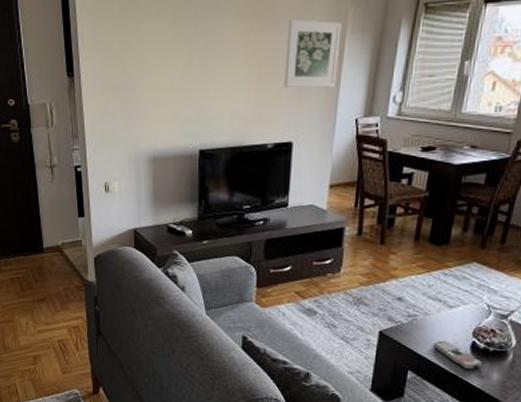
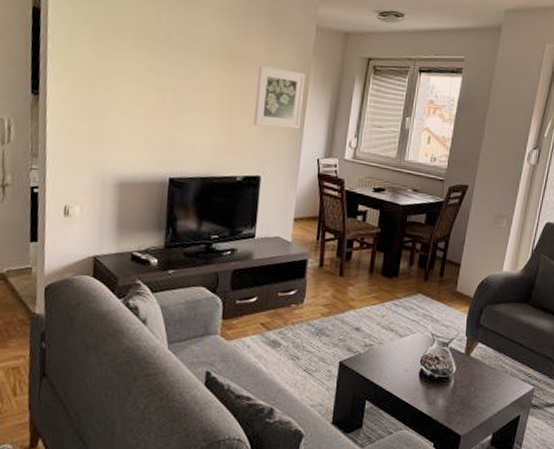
remote control: present [433,340,483,370] -> none [387,369,430,397]

